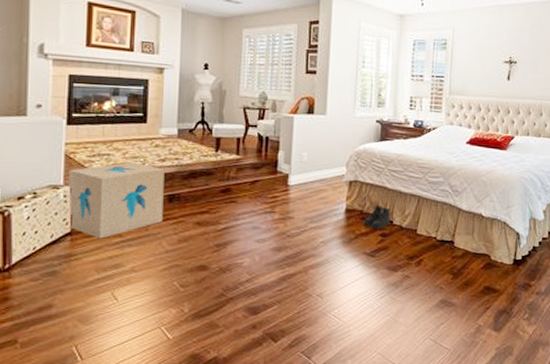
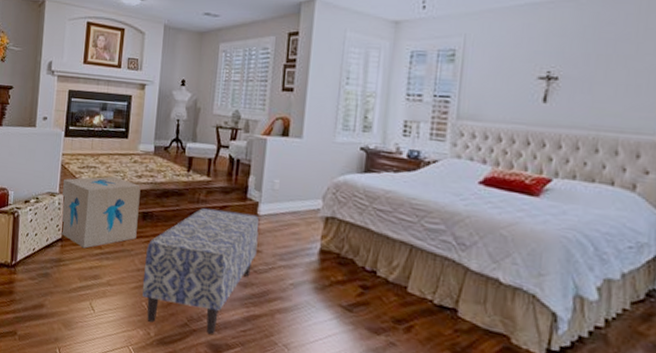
bench: none [172,184,290,299] -> present [142,208,260,334]
boots: present [363,204,391,229] -> none [340,248,375,279]

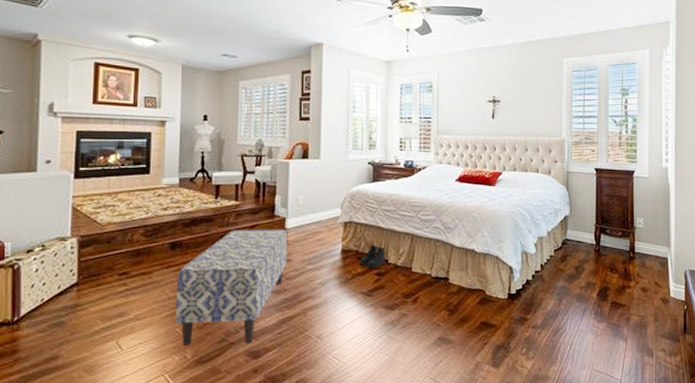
cardboard box: present [60,176,141,249] -> none [75,212,167,288]
boots: none [340,248,375,279] -> present [359,244,386,268]

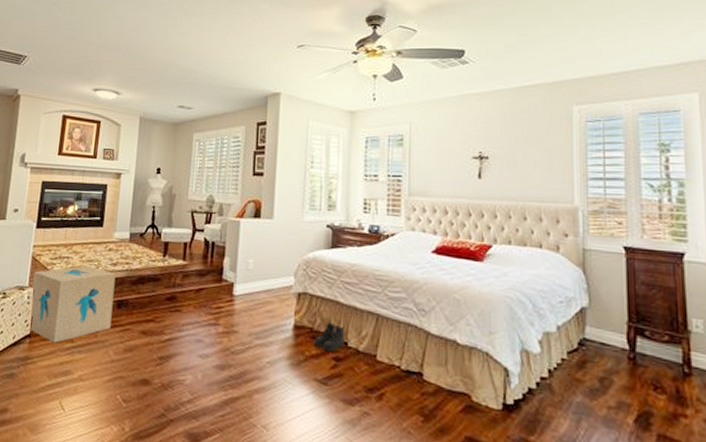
cardboard box: none [75,212,167,288] -> present [29,265,116,343]
bench: present [175,229,288,346] -> none [117,292,235,423]

